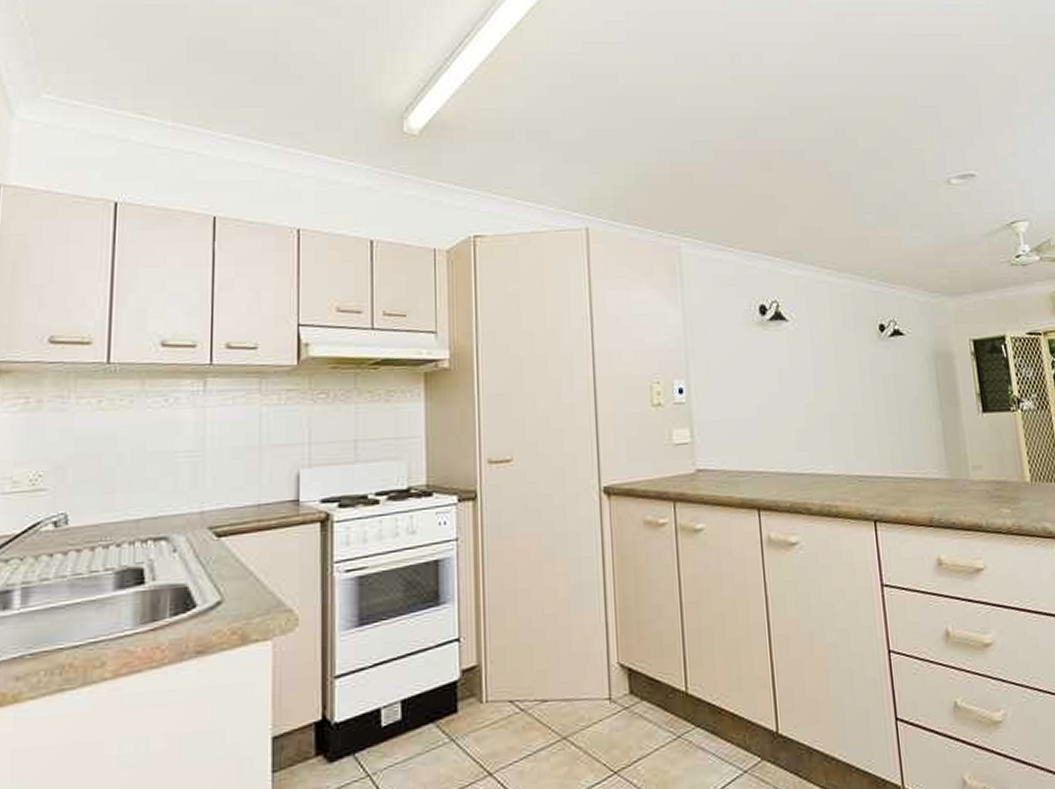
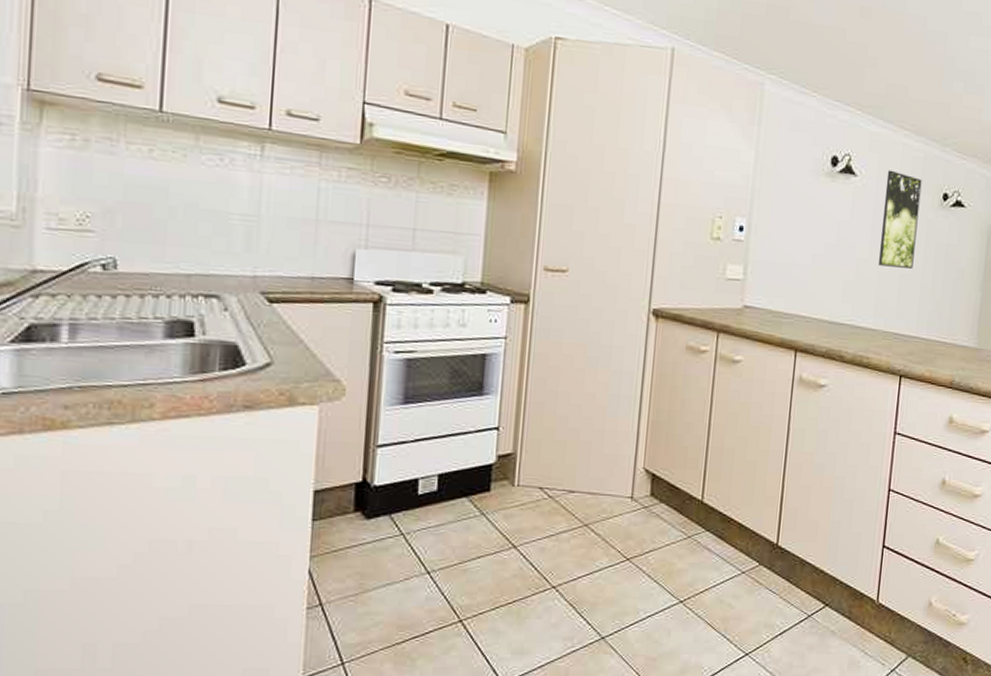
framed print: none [818,310,864,407] -> present [879,170,922,269]

